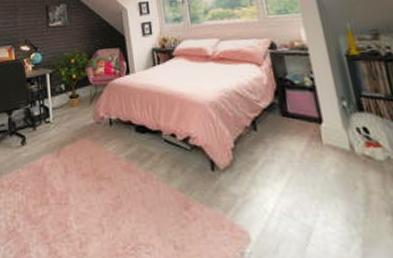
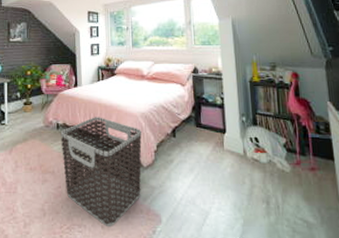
clothes hamper: none [114,109,220,247] -> present [60,117,142,226]

